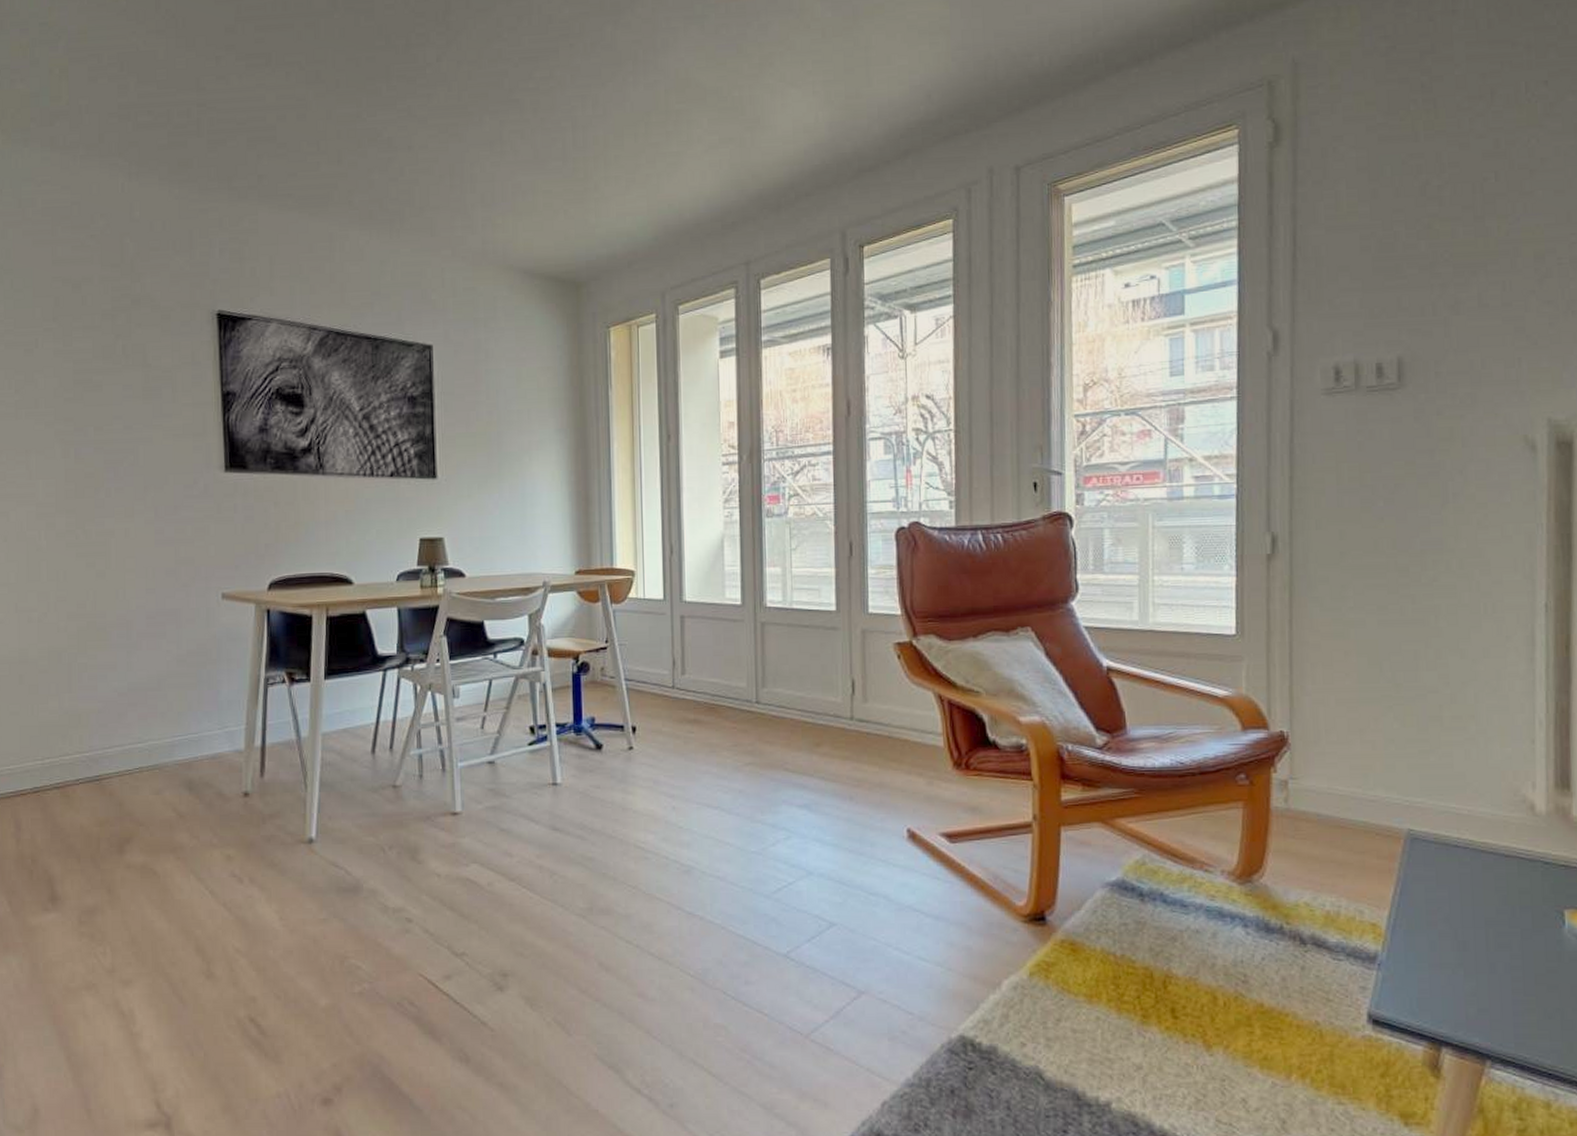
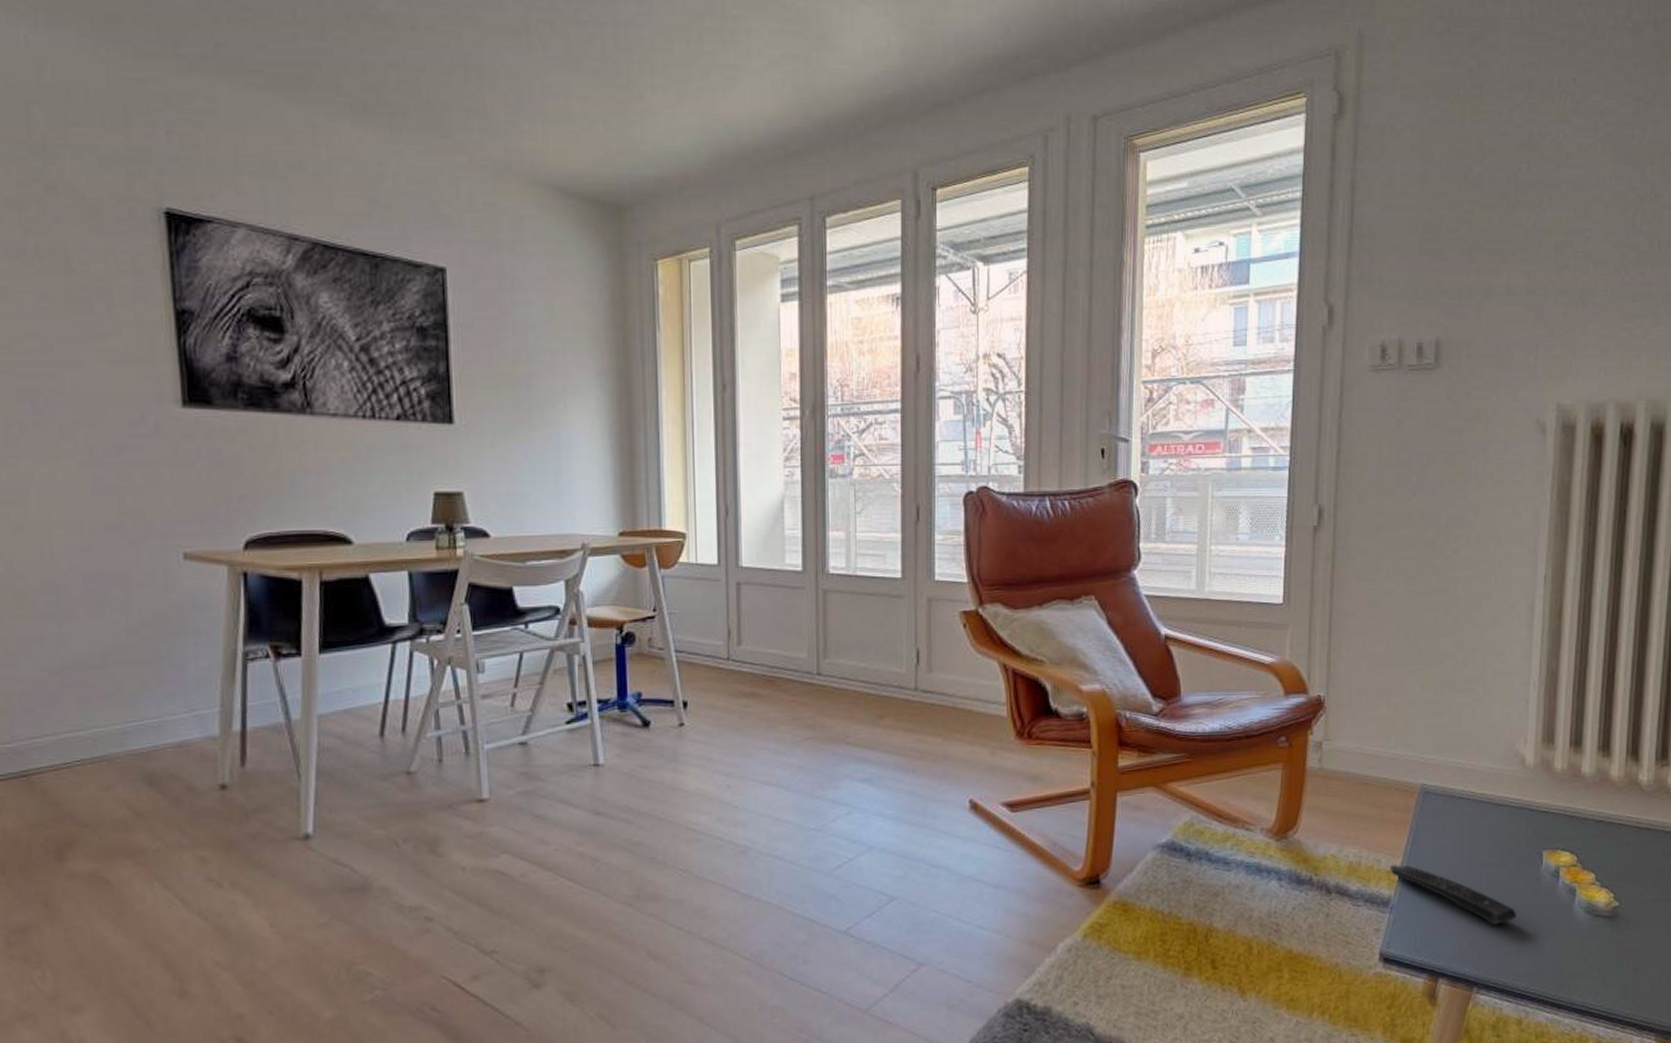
remote control: none [1374,917,1536,991] -> present [1389,865,1517,925]

